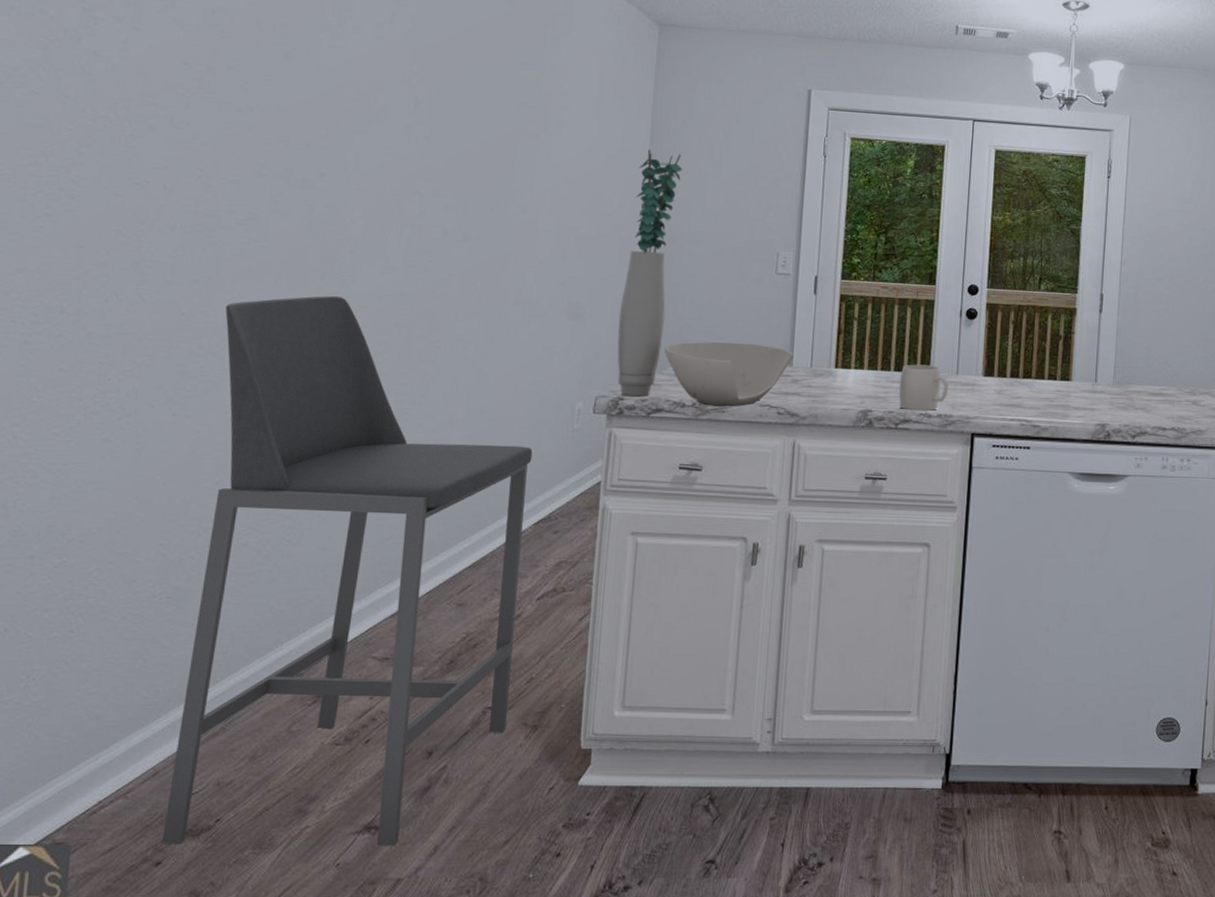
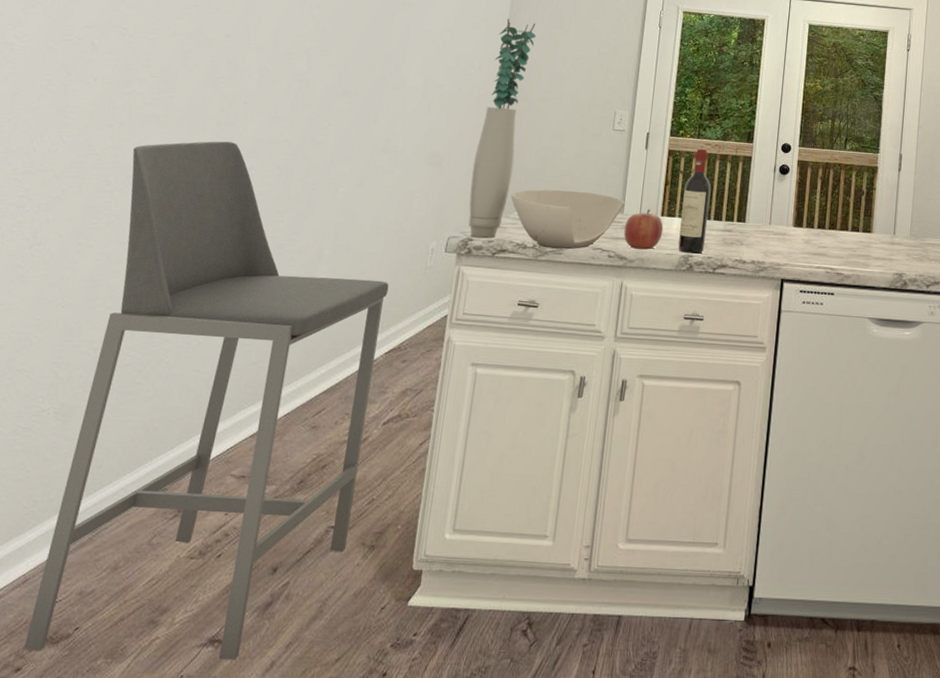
fruit: none [794,360,838,406] -> present [623,209,664,251]
wine bottle: none [855,293,890,409] -> present [678,149,711,254]
mug: present [898,364,949,412] -> none [717,214,762,258]

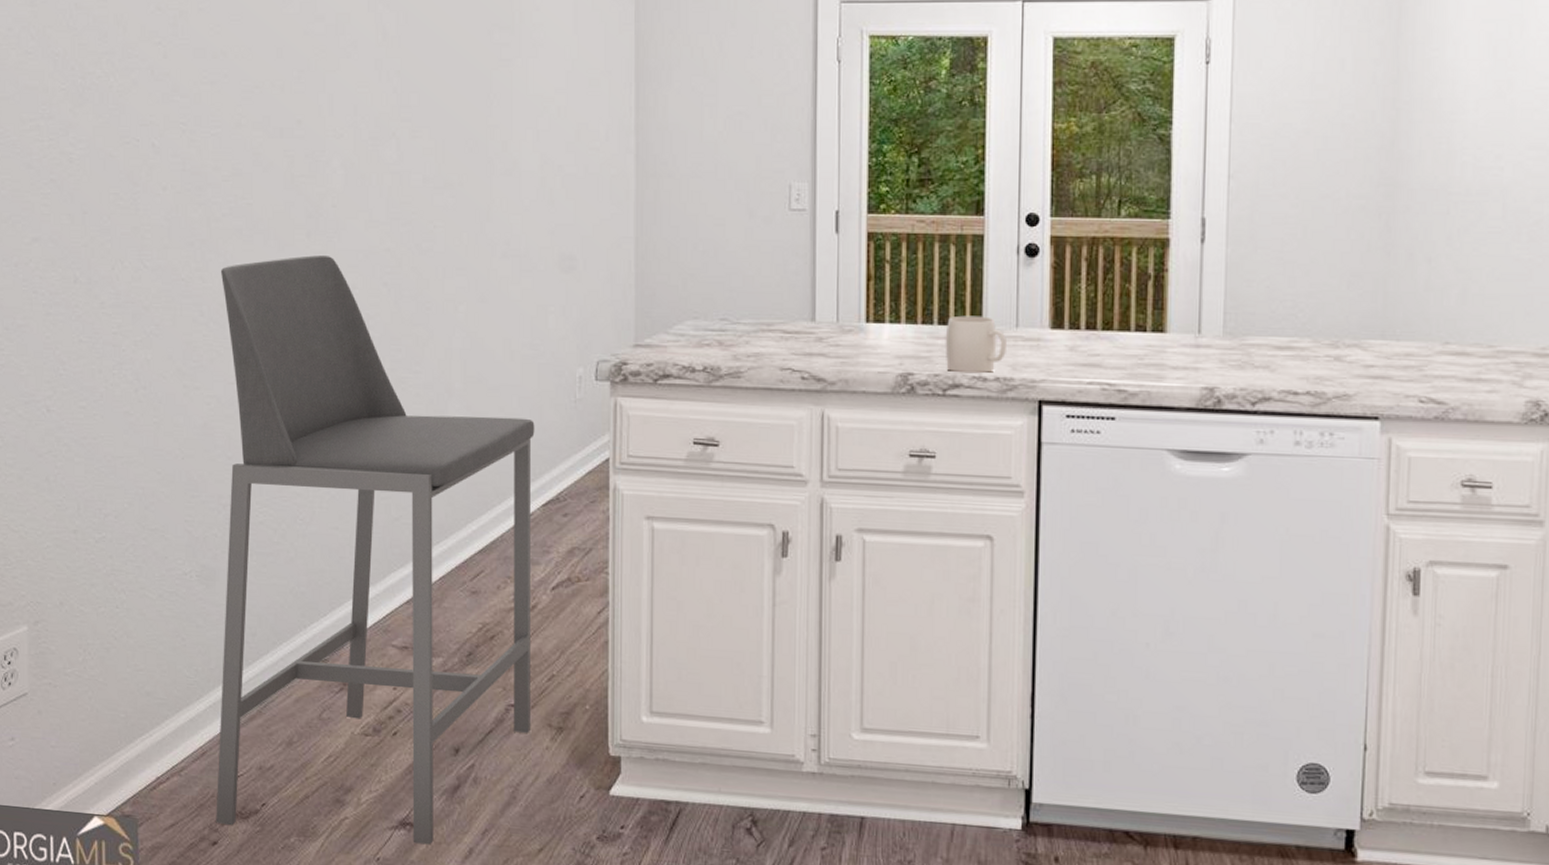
vase: present [468,18,537,239] -> none [615,68,674,362]
bowl: present [510,189,625,250] -> none [667,294,816,372]
fruit: present [623,209,664,251] -> none [818,314,871,369]
wine bottle: present [678,149,711,254] -> none [893,229,931,372]
mug: none [717,214,762,258] -> present [945,315,1008,374]

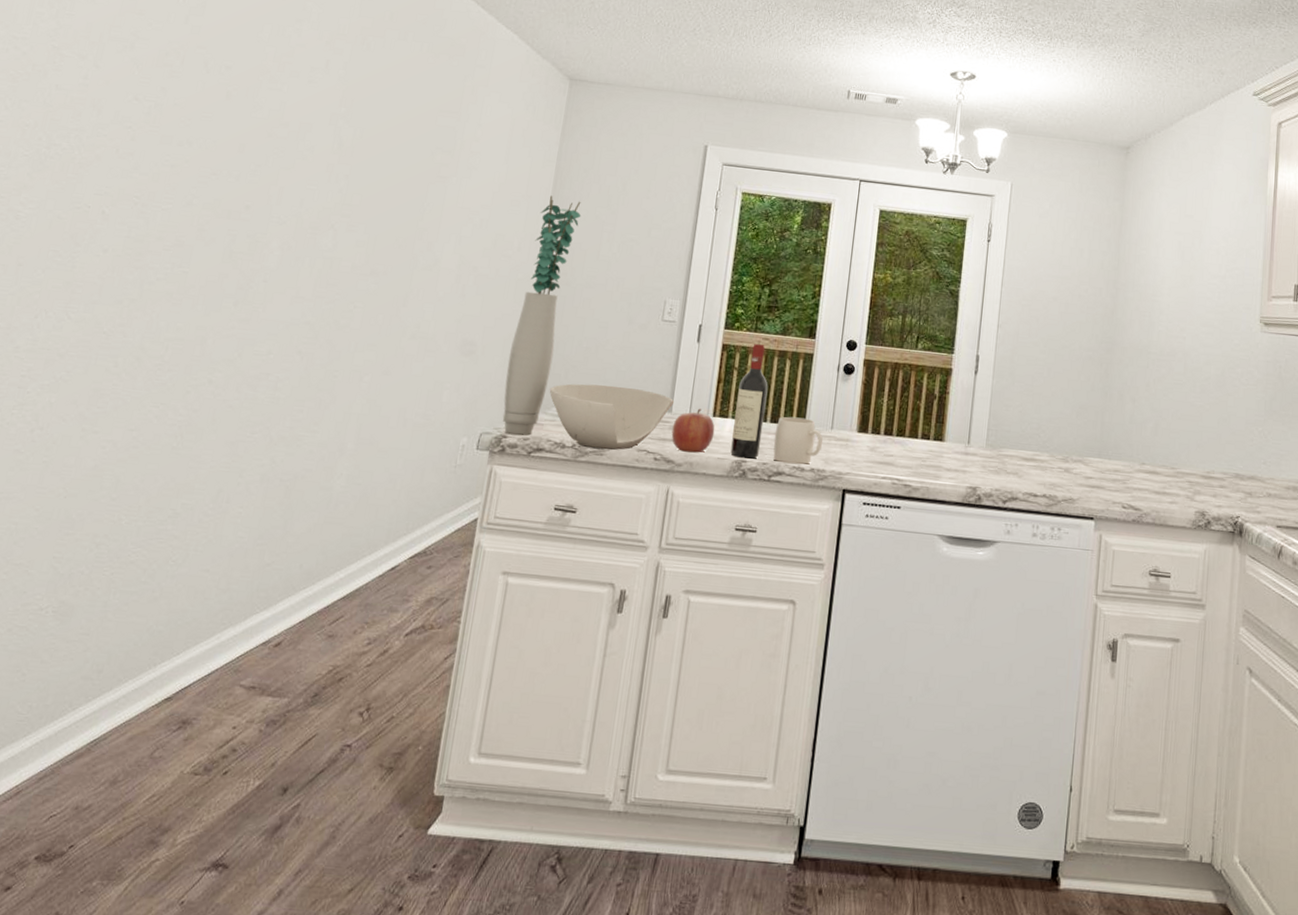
bar stool: present [216,255,535,845] -> none [14,321,415,887]
vase: none [615,68,674,362] -> present [502,195,581,437]
bowl: none [667,294,816,372] -> present [549,383,674,451]
fruit: none [818,314,871,369] -> present [671,408,715,454]
wine bottle: none [893,229,931,372] -> present [730,344,768,460]

